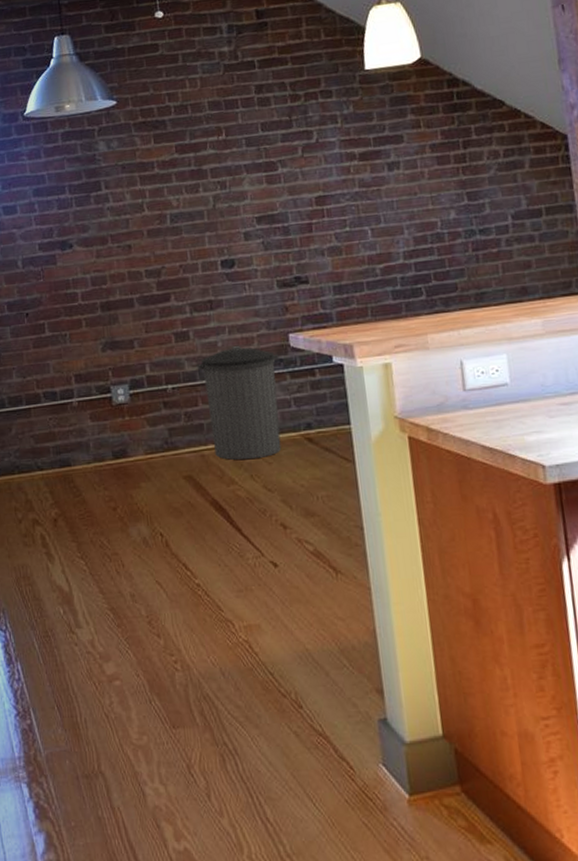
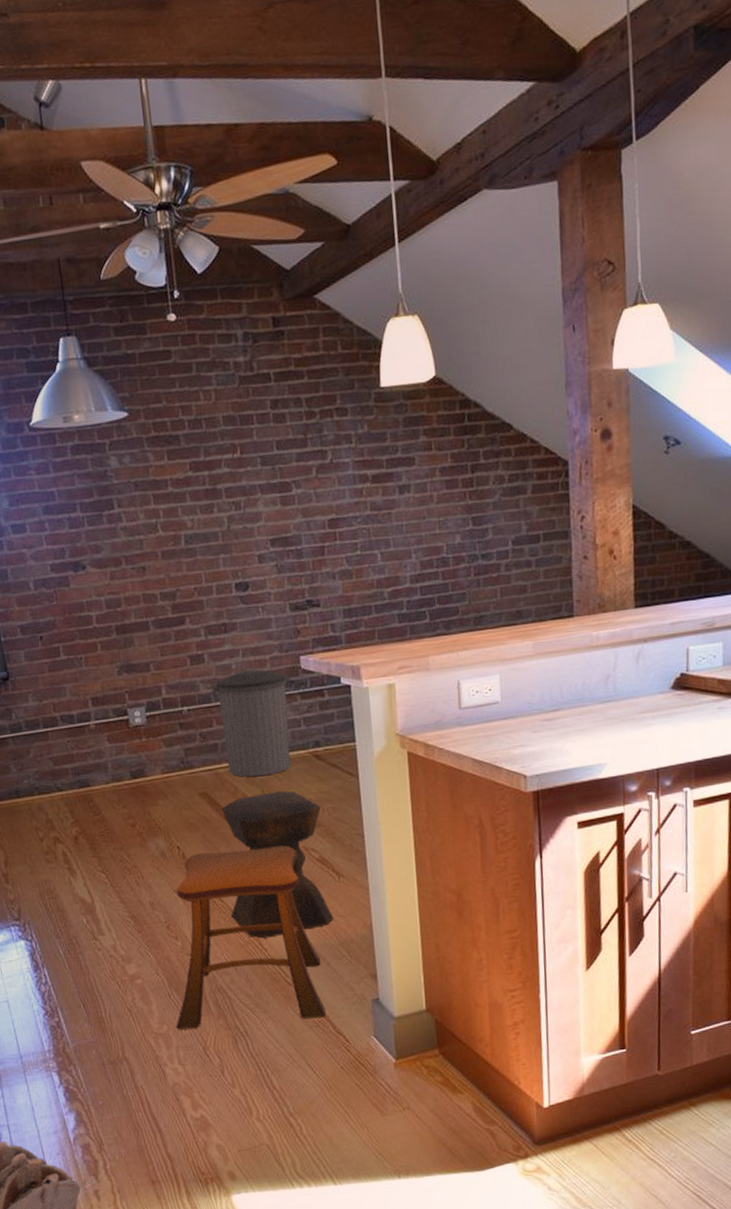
stool: none [157,536,326,742] -> present [176,845,326,1030]
stool: none [207,475,332,641] -> present [221,790,334,939]

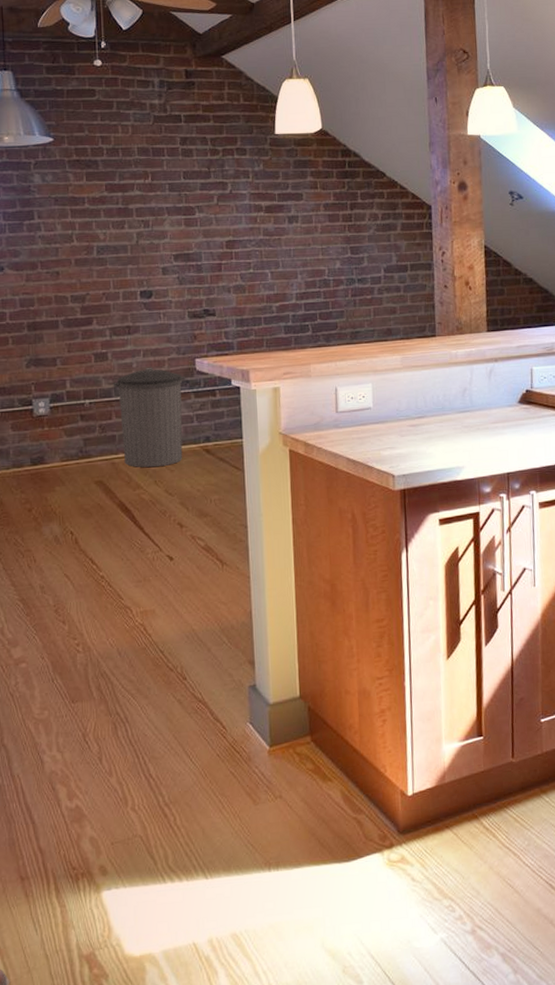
stool: present [176,845,326,1030] -> none [57,533,204,716]
stool: present [221,790,334,939] -> none [115,481,216,624]

